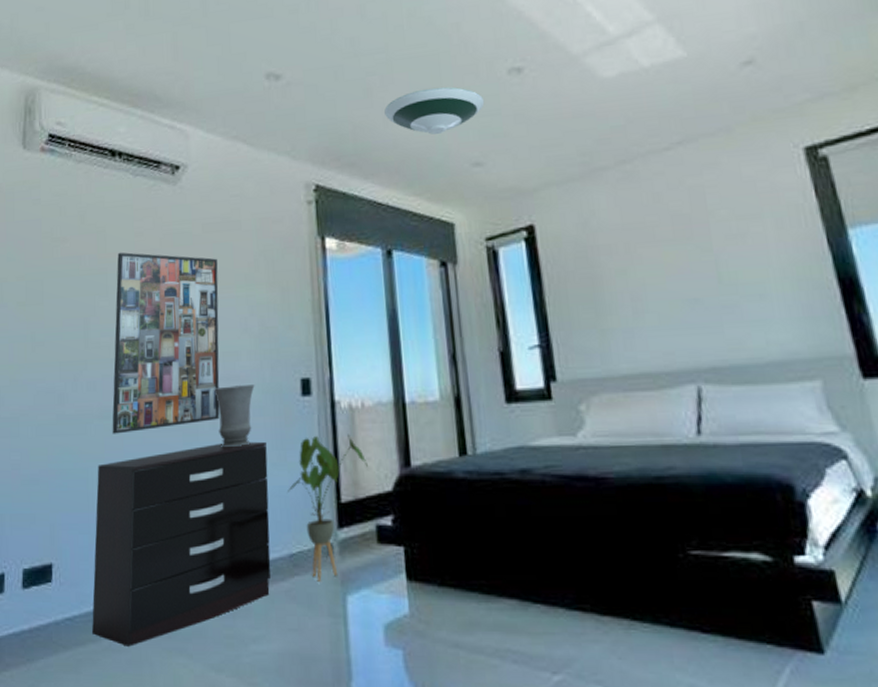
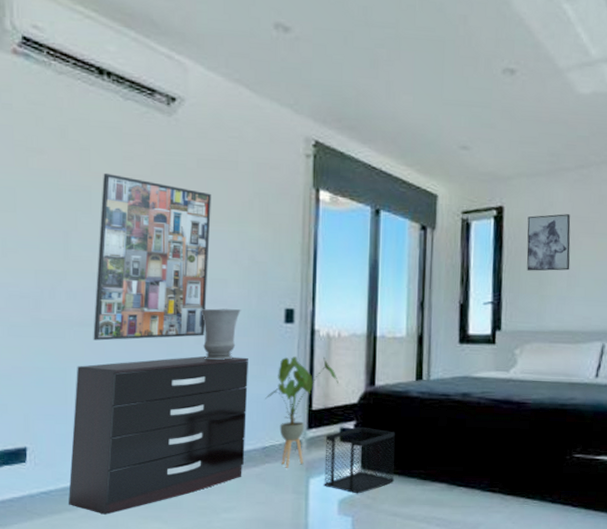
wastebasket: none [359,522,450,616] -> present [324,426,395,494]
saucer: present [384,87,485,135] -> none [388,71,479,115]
wall art: none [566,222,633,300] -> present [526,214,571,271]

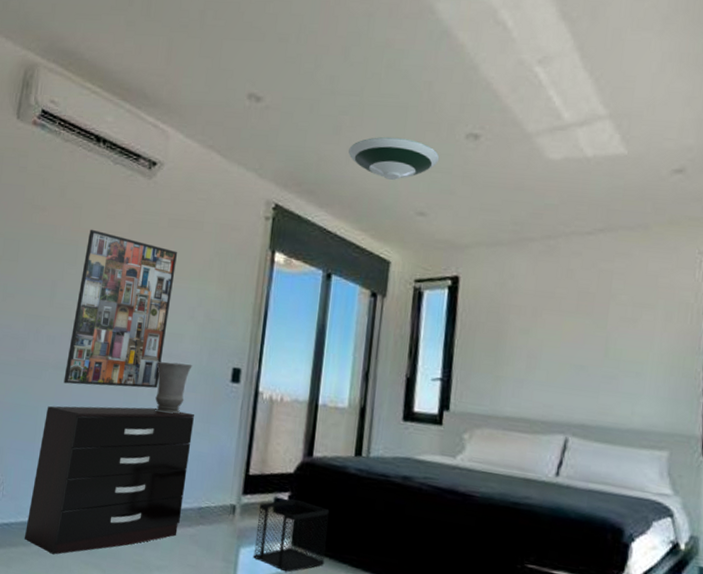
house plant: present [265,357,339,468] -> none [206,417,277,533]
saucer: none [388,71,479,115] -> present [348,136,440,180]
wall art: present [526,214,571,271] -> none [481,287,533,351]

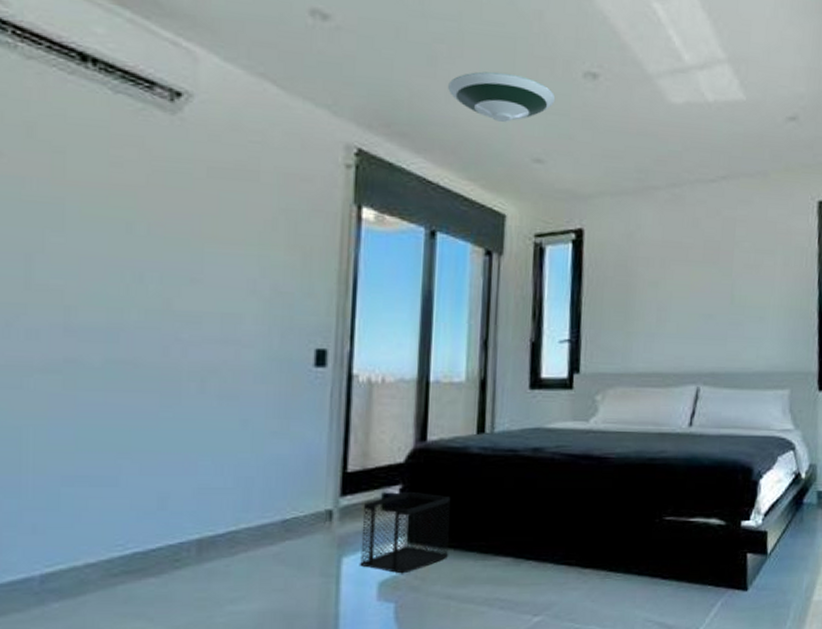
dresser: present [25,405,194,555] -> none [18,408,267,614]
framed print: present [63,229,177,389] -> none [60,181,224,391]
vase: present [155,361,193,414] -> none [206,349,259,414]

